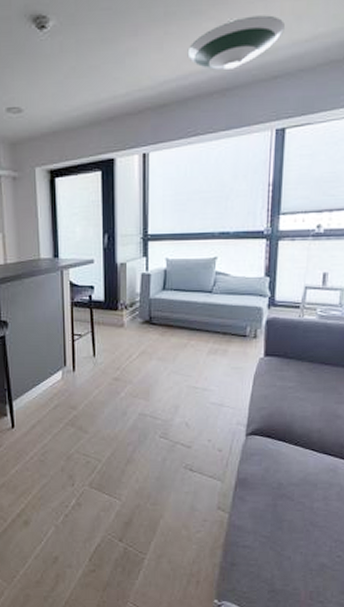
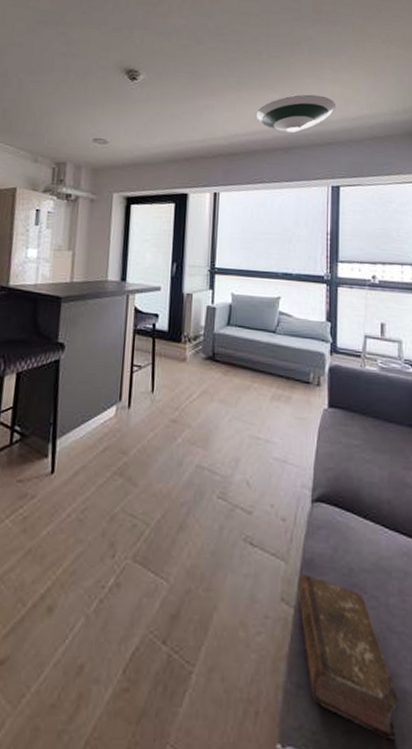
book: none [232,489,317,595] -> present [298,573,399,740]

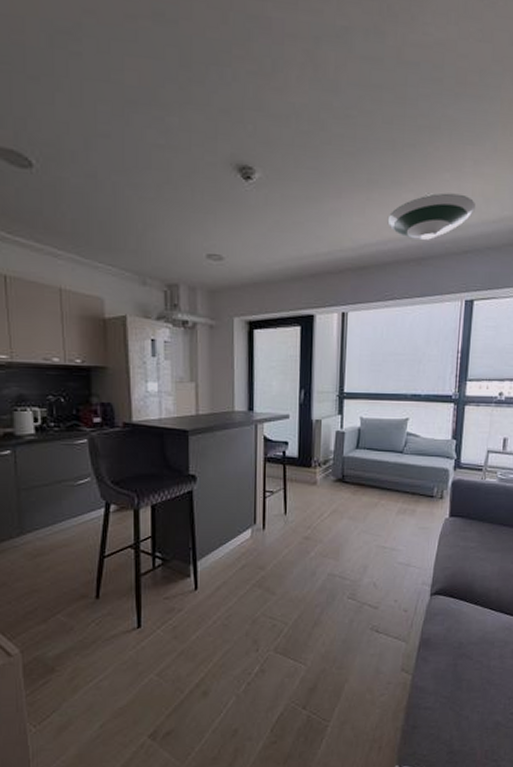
book: present [298,573,399,740] -> none [415,649,492,755]

